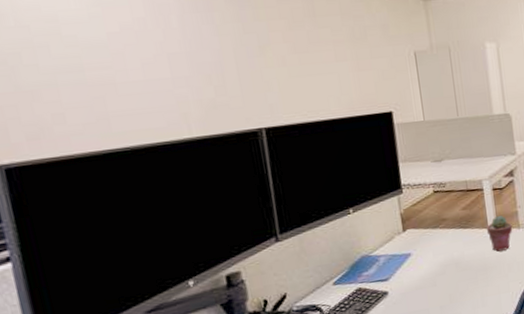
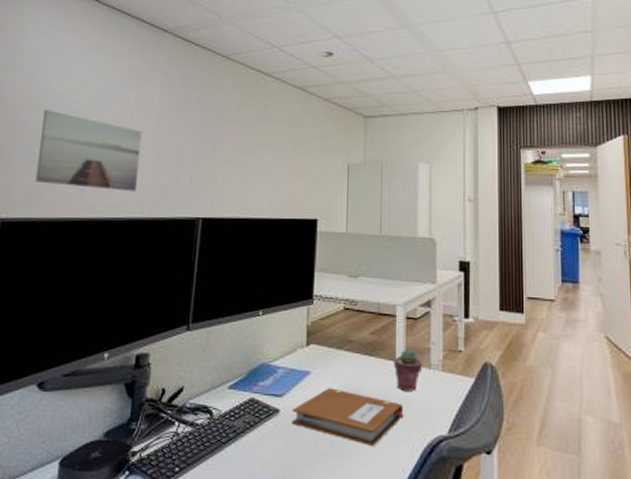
wall art: none [16,25,177,117] -> present [35,110,142,192]
notebook: none [400,262,503,302] -> present [292,388,405,447]

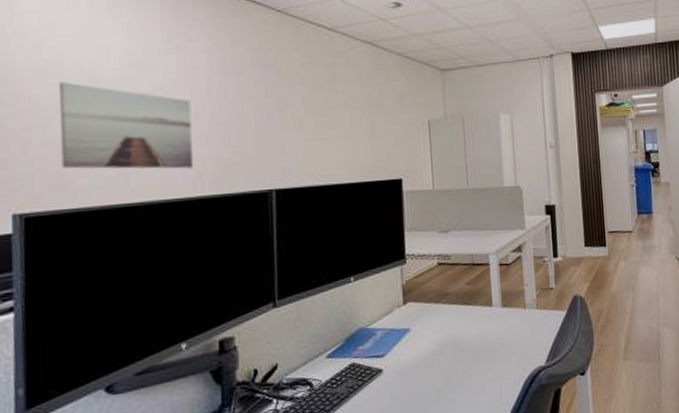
notebook: present [292,388,405,447] -> none [396,340,505,388]
potted succulent: present [393,348,423,391] -> none [490,292,518,333]

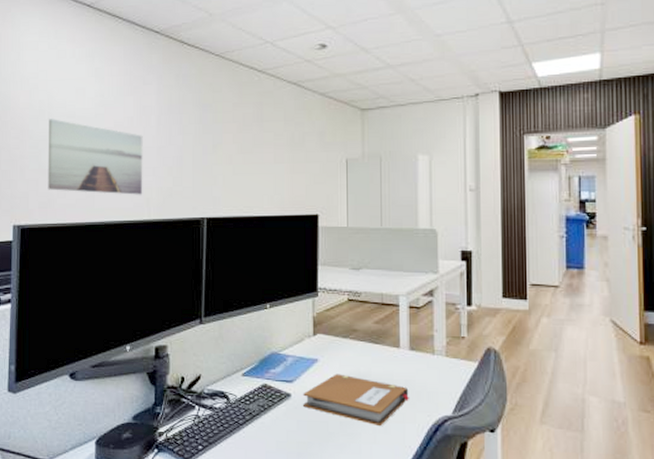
notebook: none [396,340,505,388] -> present [303,374,410,427]

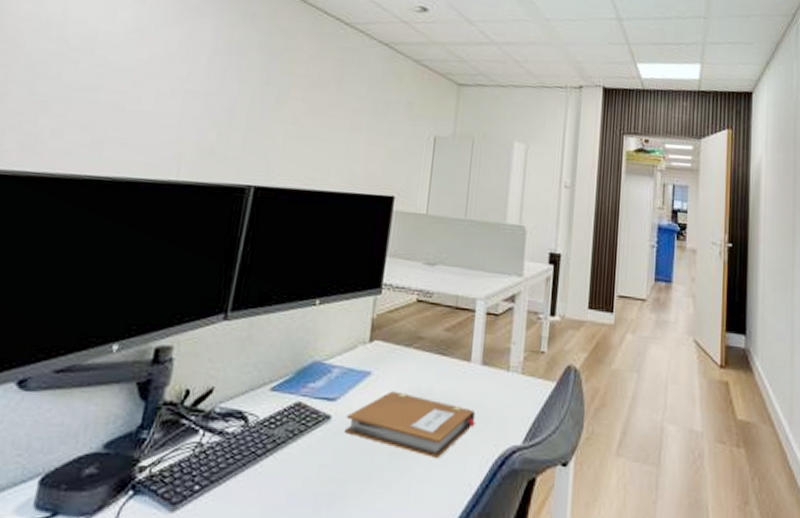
wall art: present [47,119,143,195] -> none [36,37,187,149]

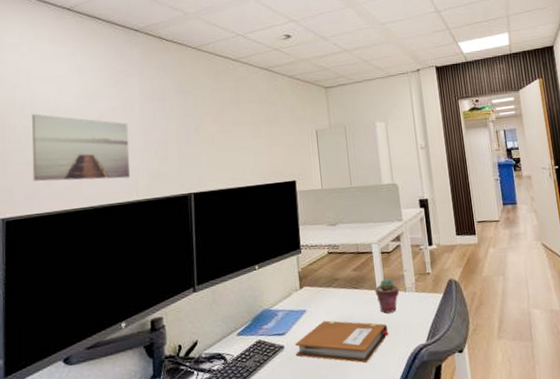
wall art: none [36,37,187,149] -> present [32,114,131,182]
potted succulent: none [468,348,501,396] -> present [374,277,400,313]

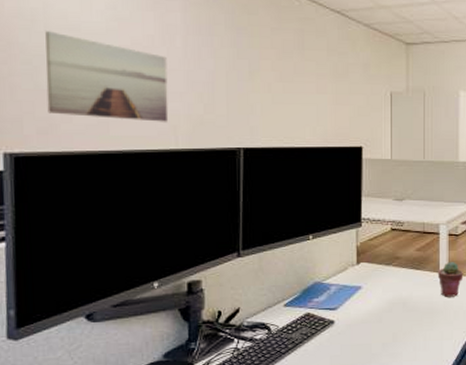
notebook: present [295,320,390,364] -> none [347,299,448,345]

